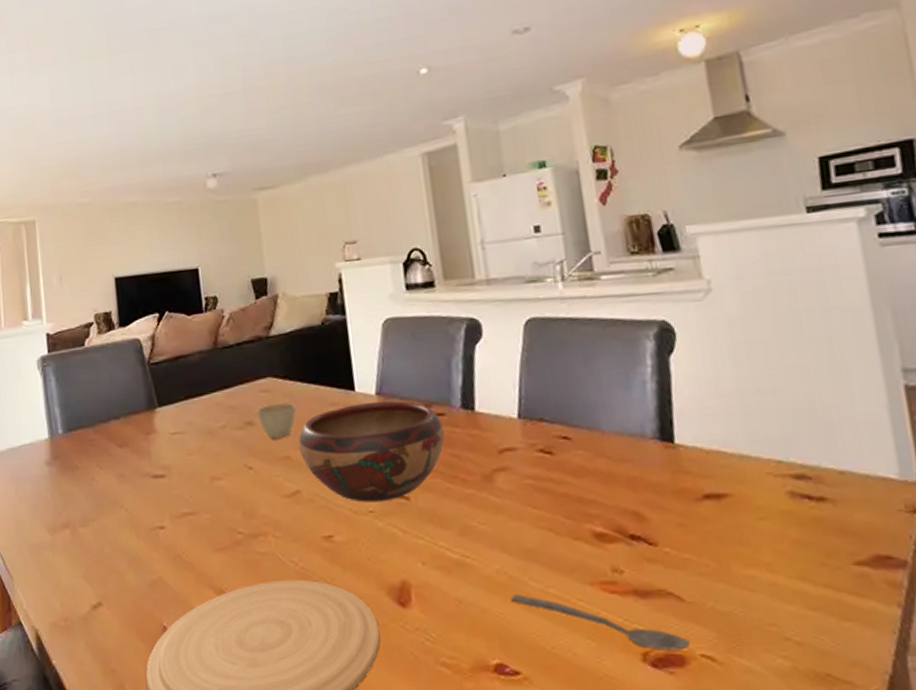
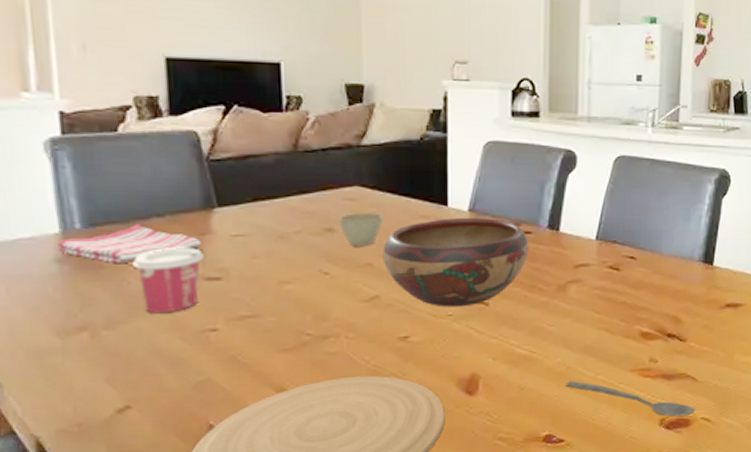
dish towel: none [47,426,148,464] -> present [57,223,201,263]
cup: none [99,447,150,512] -> present [133,248,204,314]

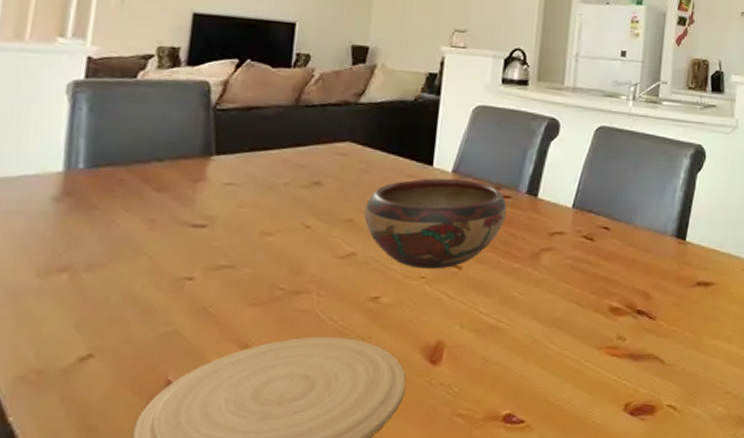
dish towel: present [57,223,201,263] -> none [58,167,194,205]
cup: present [133,248,204,314] -> none [125,193,194,259]
cup: present [339,212,383,247] -> none [327,167,370,202]
spoon: present [565,381,695,417] -> none [530,356,661,402]

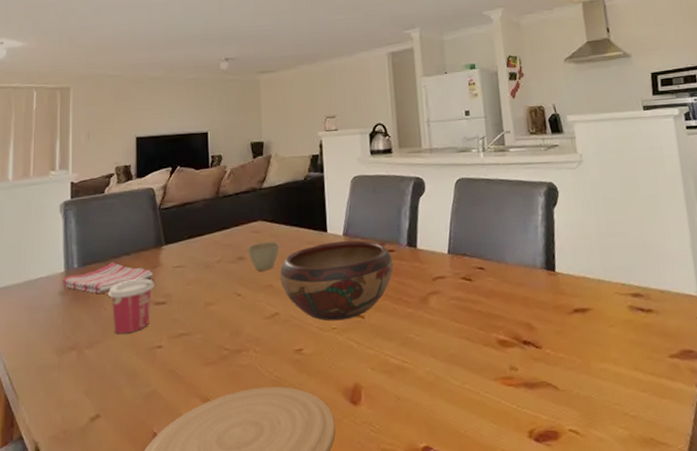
dish towel: none [58,167,194,205] -> present [62,261,153,294]
cup: none [125,193,194,259] -> present [108,278,154,334]
cup: none [327,167,370,202] -> present [248,242,280,271]

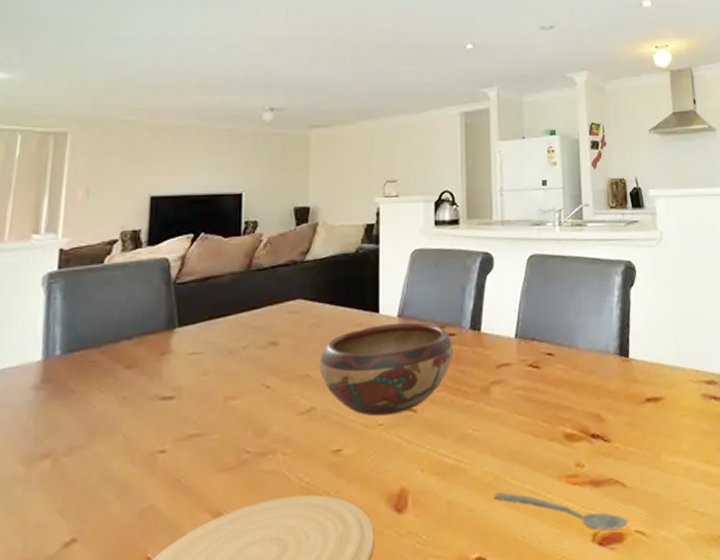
dish towel: present [62,261,153,294] -> none [38,347,160,387]
cup: present [108,278,154,334] -> none [99,368,161,437]
cup: present [248,242,280,271] -> none [282,324,321,358]
spoon: none [436,390,562,428] -> present [493,492,628,531]

